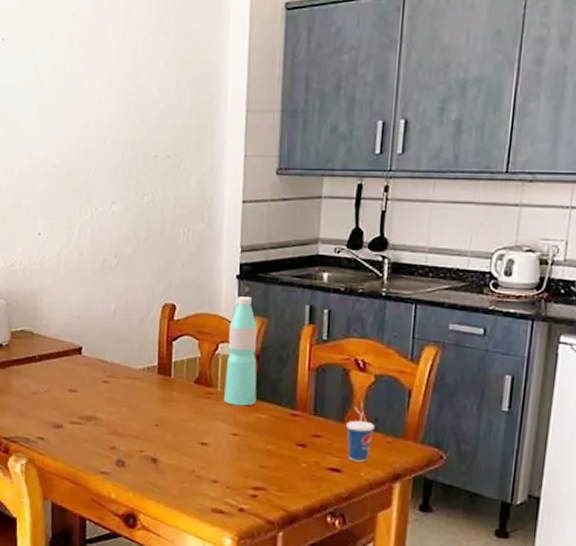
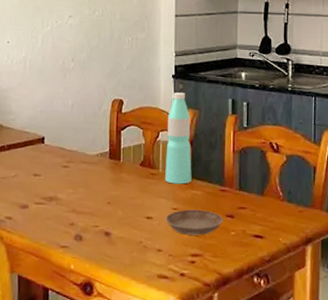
saucer: none [223,435,293,467] -> present [165,209,223,236]
cup: present [346,406,375,462] -> none [266,181,288,229]

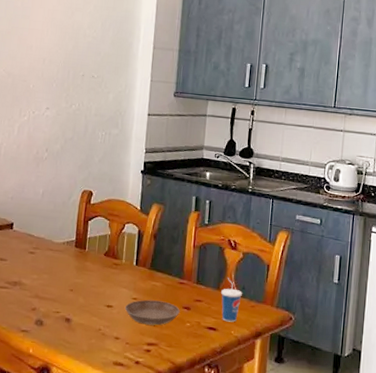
water bottle: present [165,93,192,184] -> none [127,187,155,276]
cup: none [266,181,288,229] -> present [221,277,242,322]

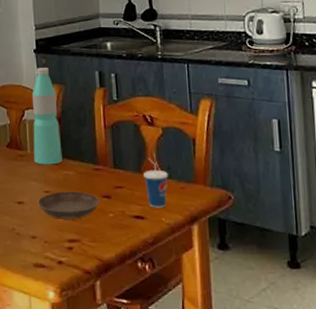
water bottle: none [127,187,155,276] -> present [31,68,62,165]

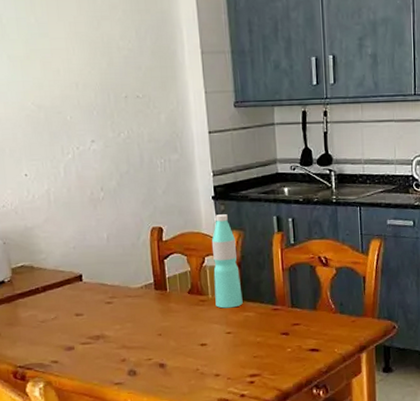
saucer: present [37,191,99,219] -> none [219,330,278,357]
cup: present [143,157,168,208] -> none [319,295,341,341]

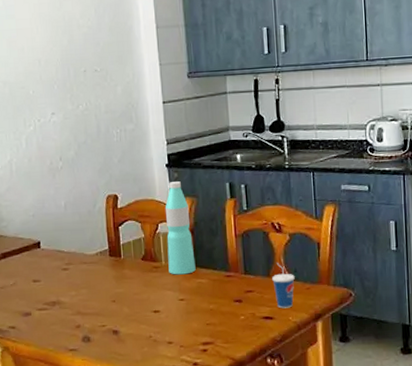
cup: none [319,295,341,341] -> present [272,262,295,309]

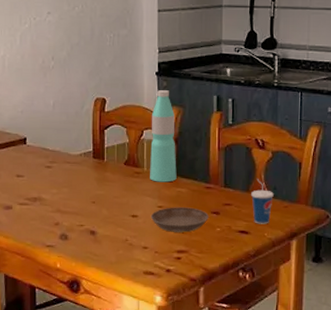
saucer: none [172,297,231,325] -> present [150,207,208,233]

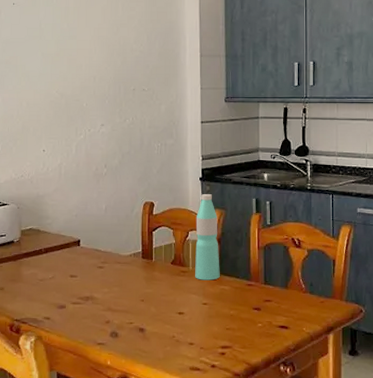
saucer: present [150,207,208,233] -> none [196,304,250,328]
cup: present [251,178,274,224] -> none [290,275,310,319]

